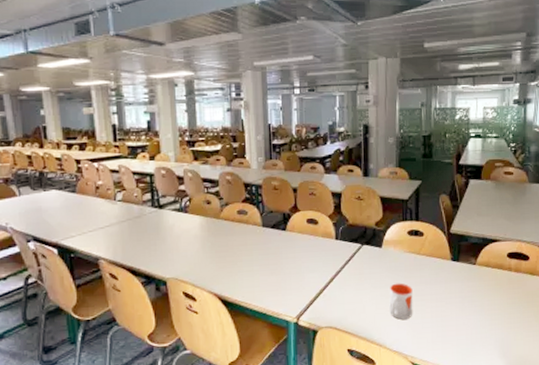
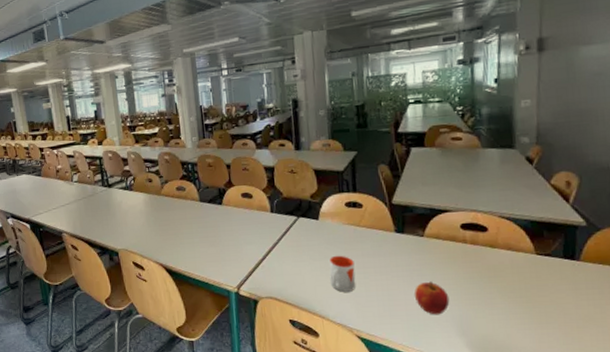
apple: none [464,307,494,339] -> present [414,281,450,315]

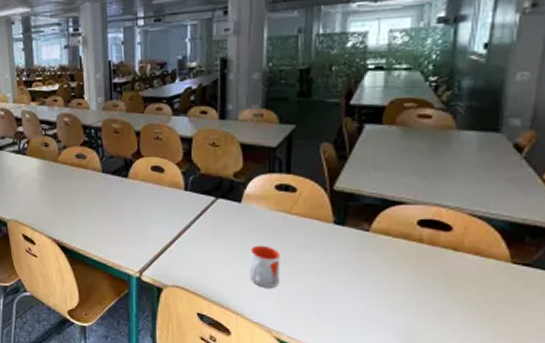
apple: present [414,281,450,315] -> none [350,284,394,324]

